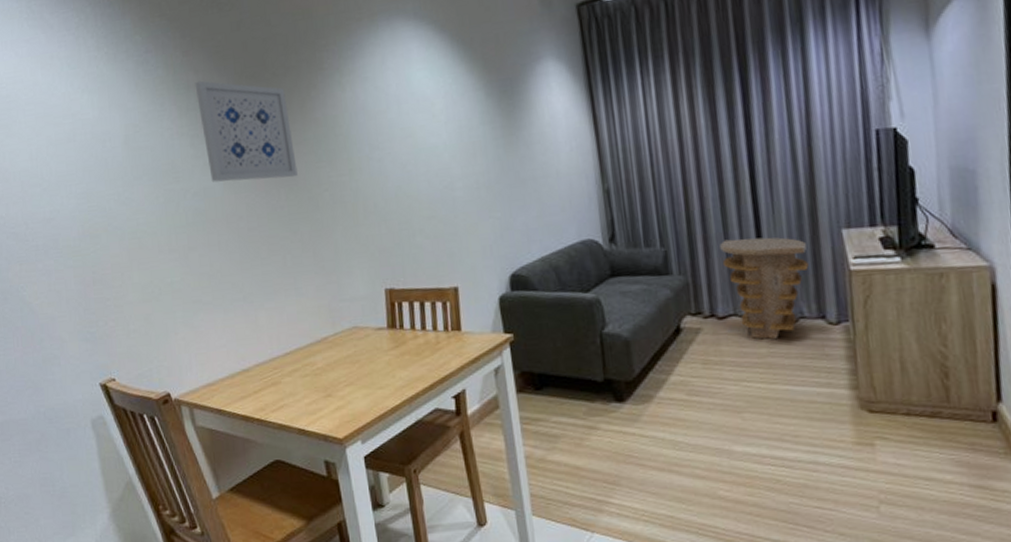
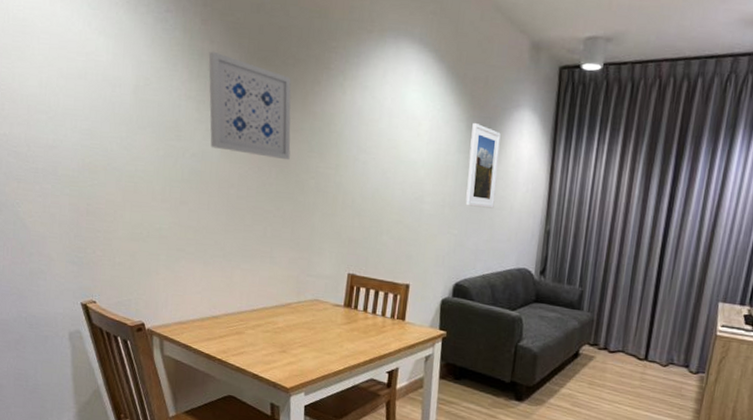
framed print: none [492,88,537,182] -> present [465,123,501,209]
side table: present [720,237,809,339] -> none [623,292,690,376]

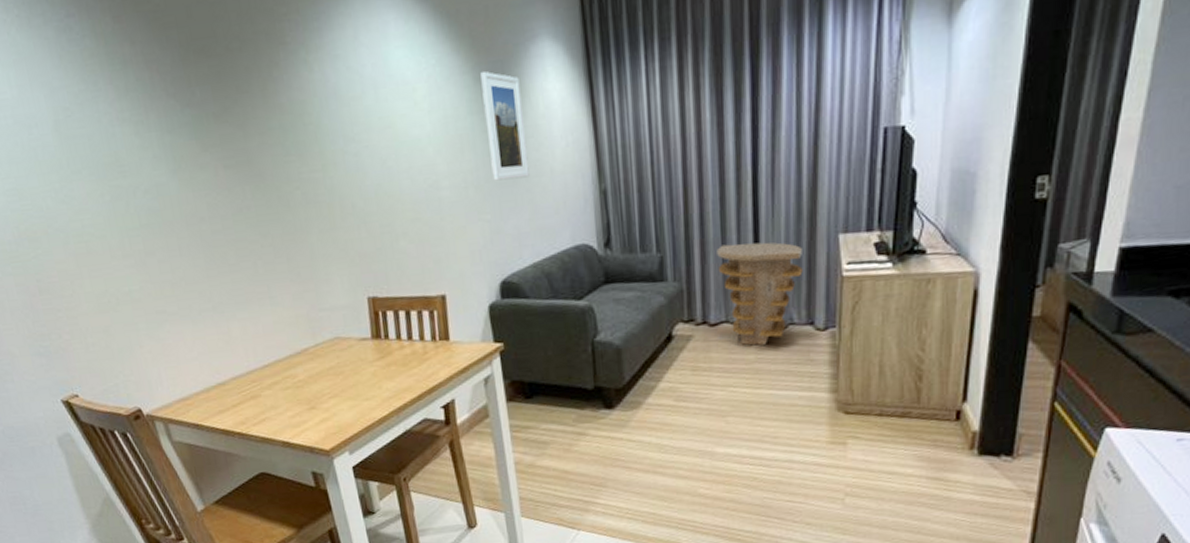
wall art: present [208,51,291,160] -> none [132,54,264,178]
side table: none [623,292,690,376] -> present [717,242,803,346]

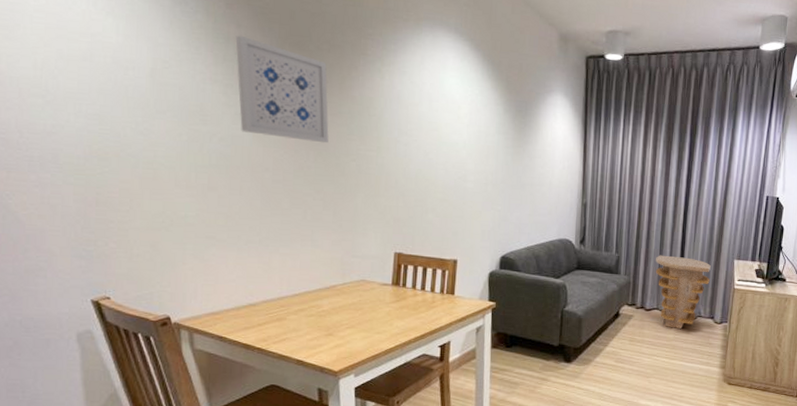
wall art: none [132,54,264,178] -> present [235,35,329,144]
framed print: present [480,71,530,181] -> none [507,107,537,185]

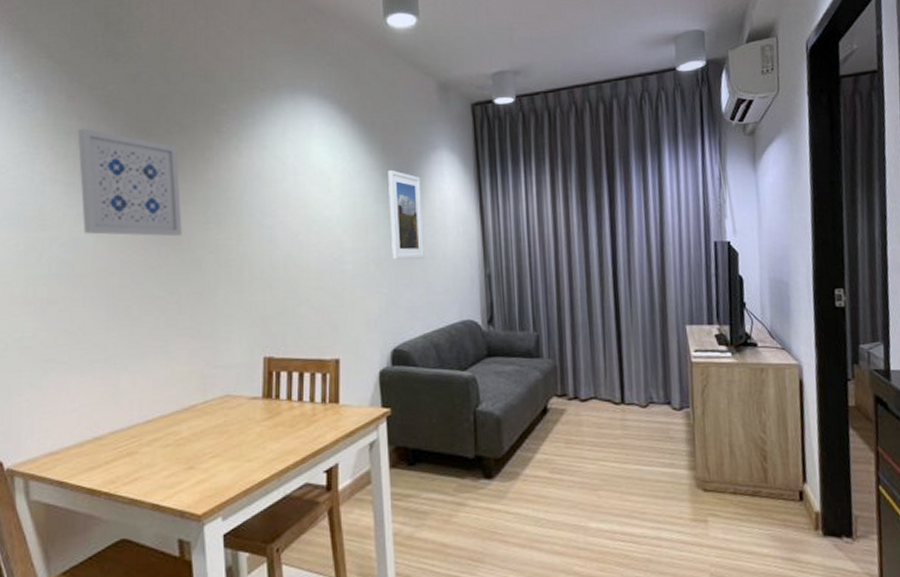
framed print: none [507,107,537,185] -> present [388,170,425,260]
side table: present [655,255,711,329] -> none [585,328,658,422]

